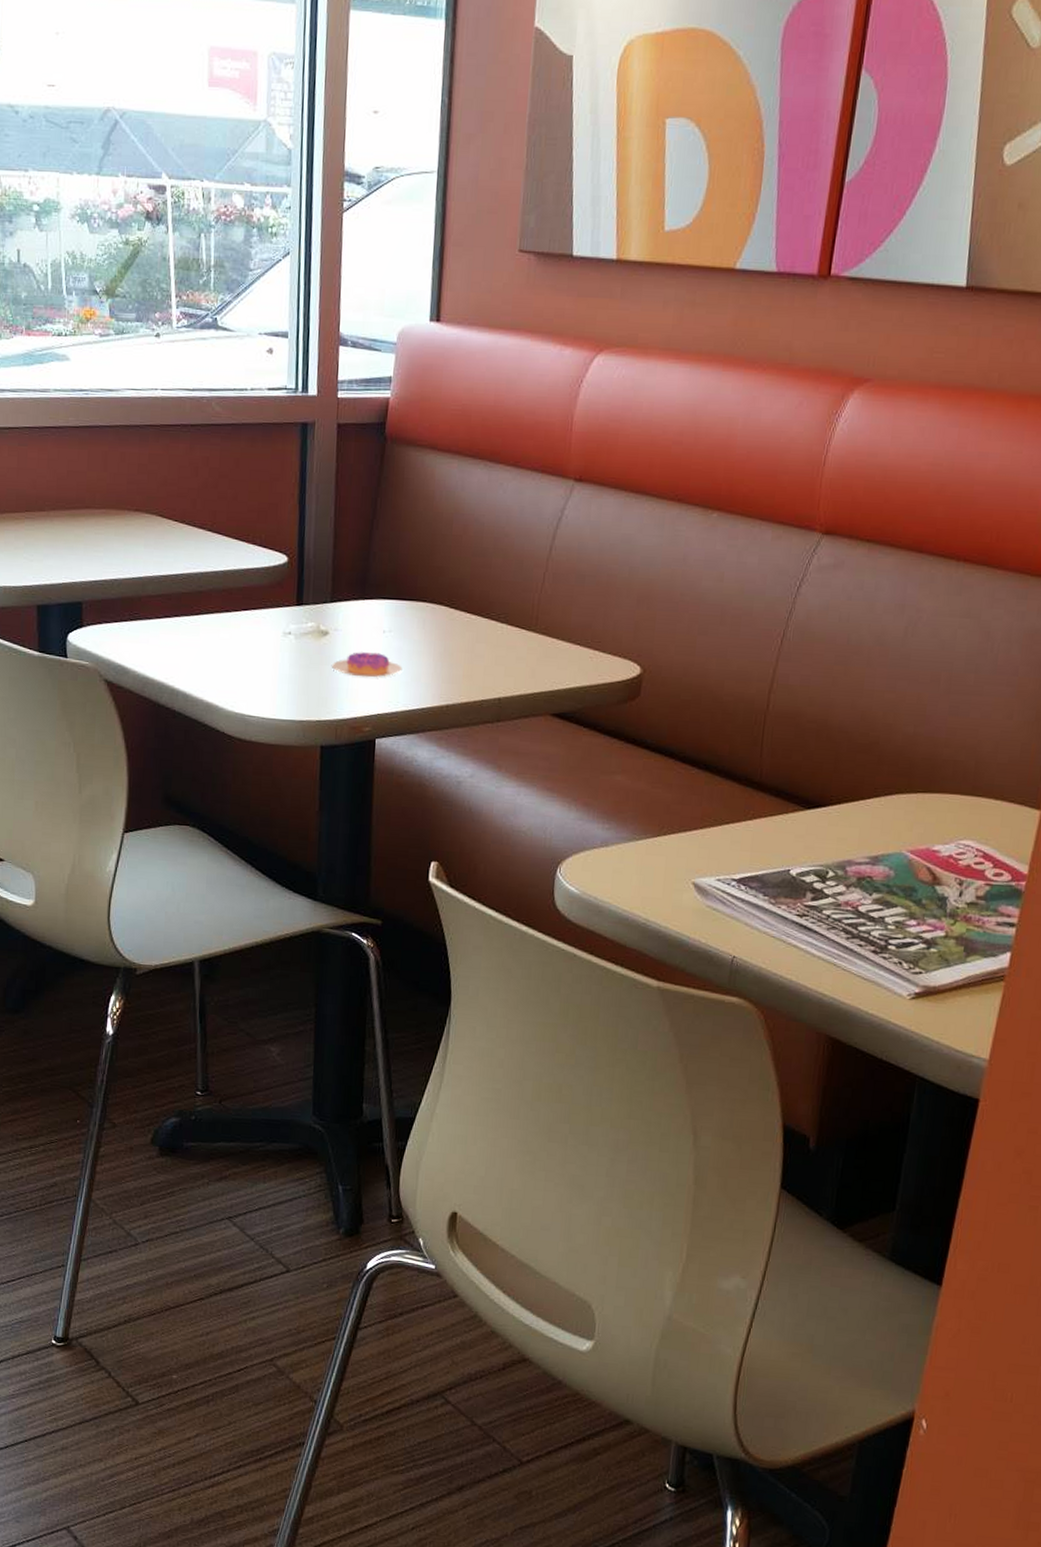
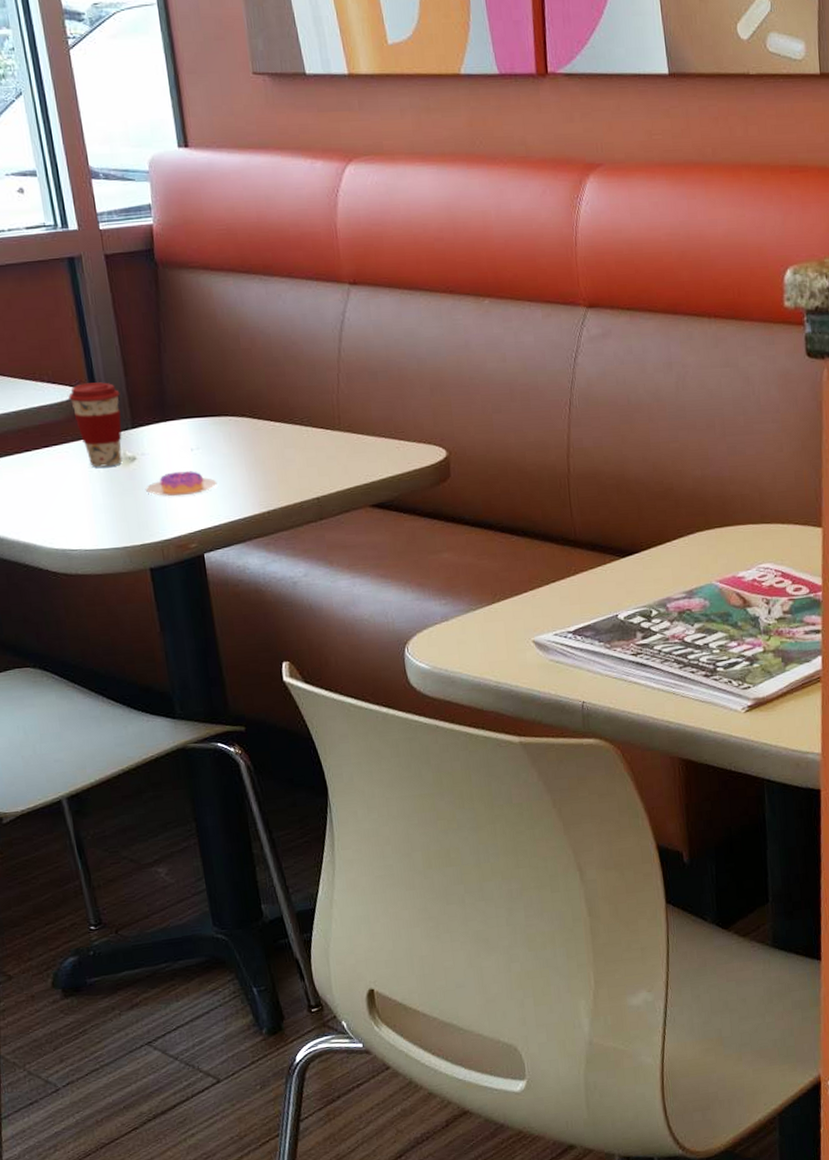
coffee cup: none [276,551,326,638] -> present [68,382,122,467]

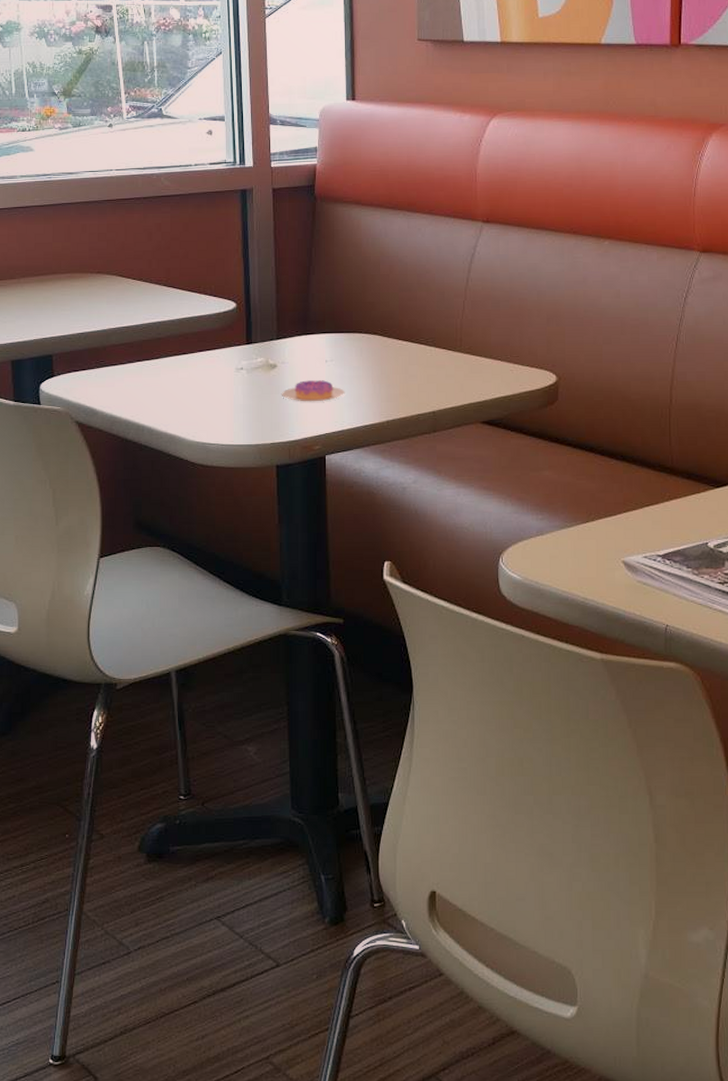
coffee cup: present [68,382,122,467] -> none [226,297,270,372]

